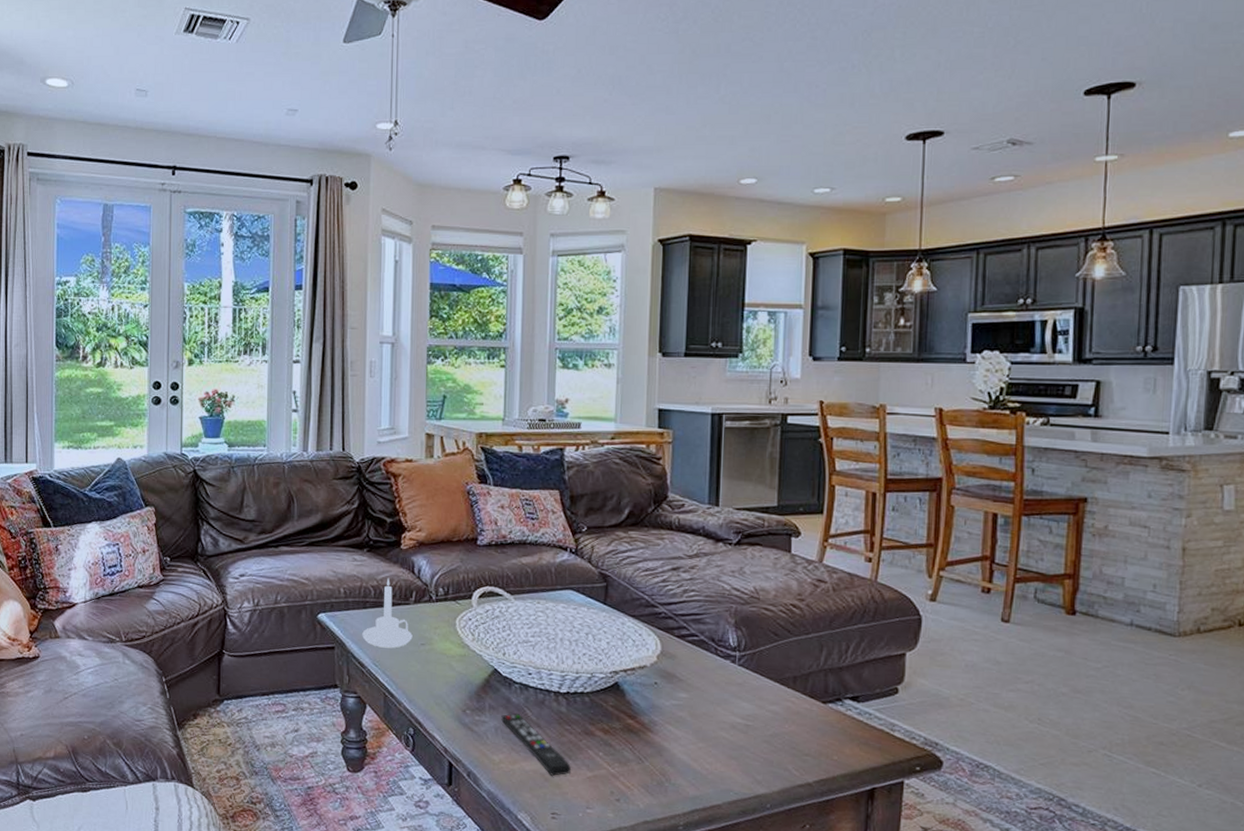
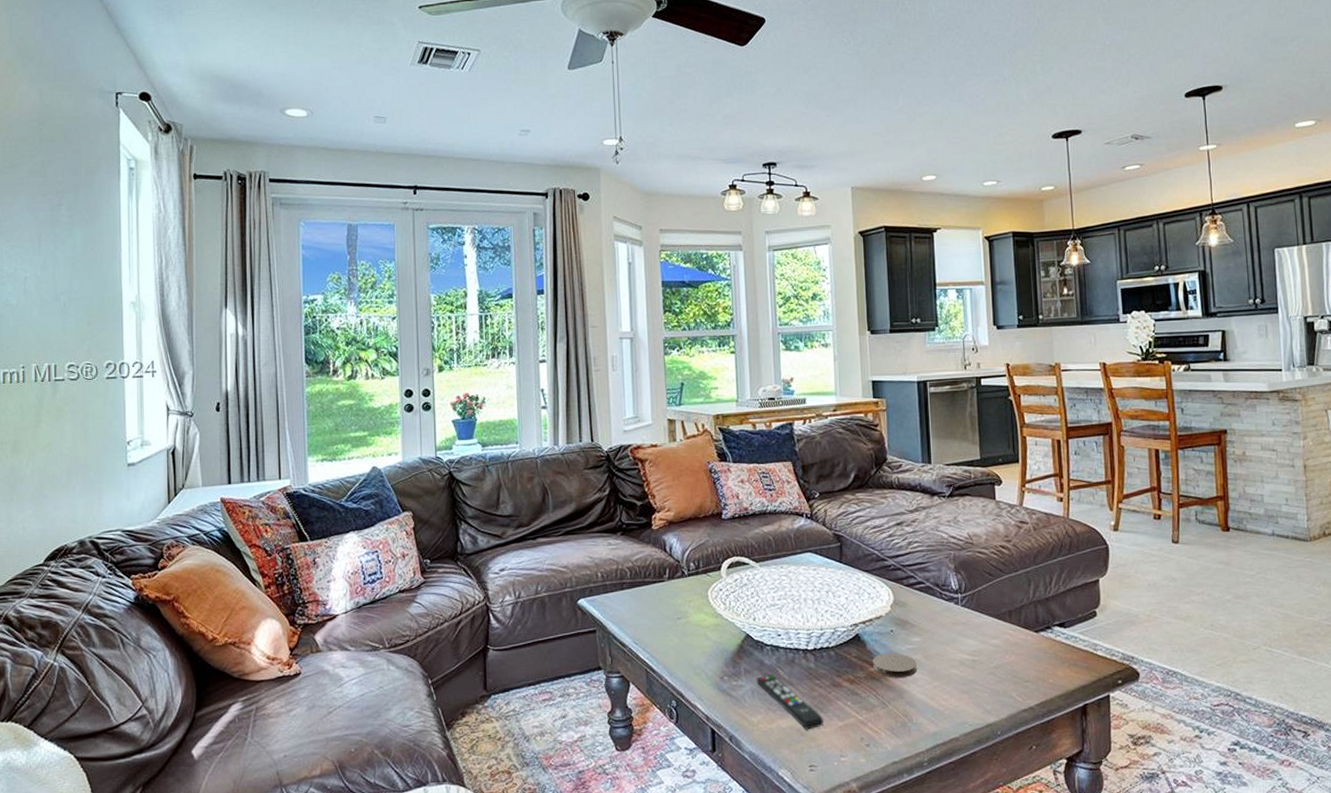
candle holder: present [362,578,413,648] -> none [621,558,669,626]
coaster: none [631,706,681,734] -> present [873,653,917,678]

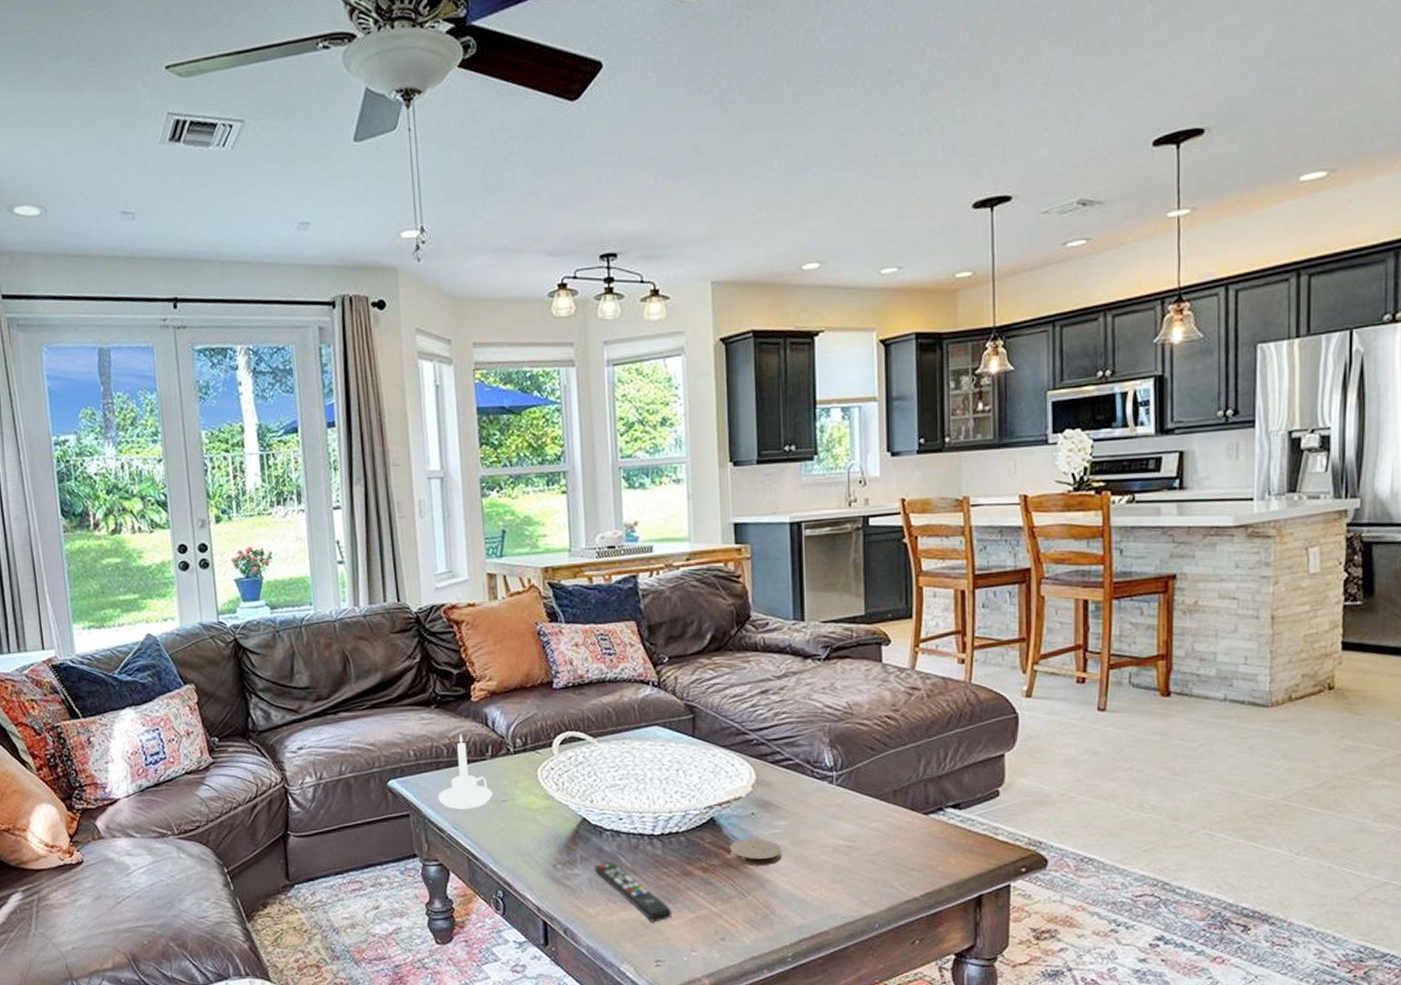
candle holder: none [621,558,669,626] -> present [438,734,493,809]

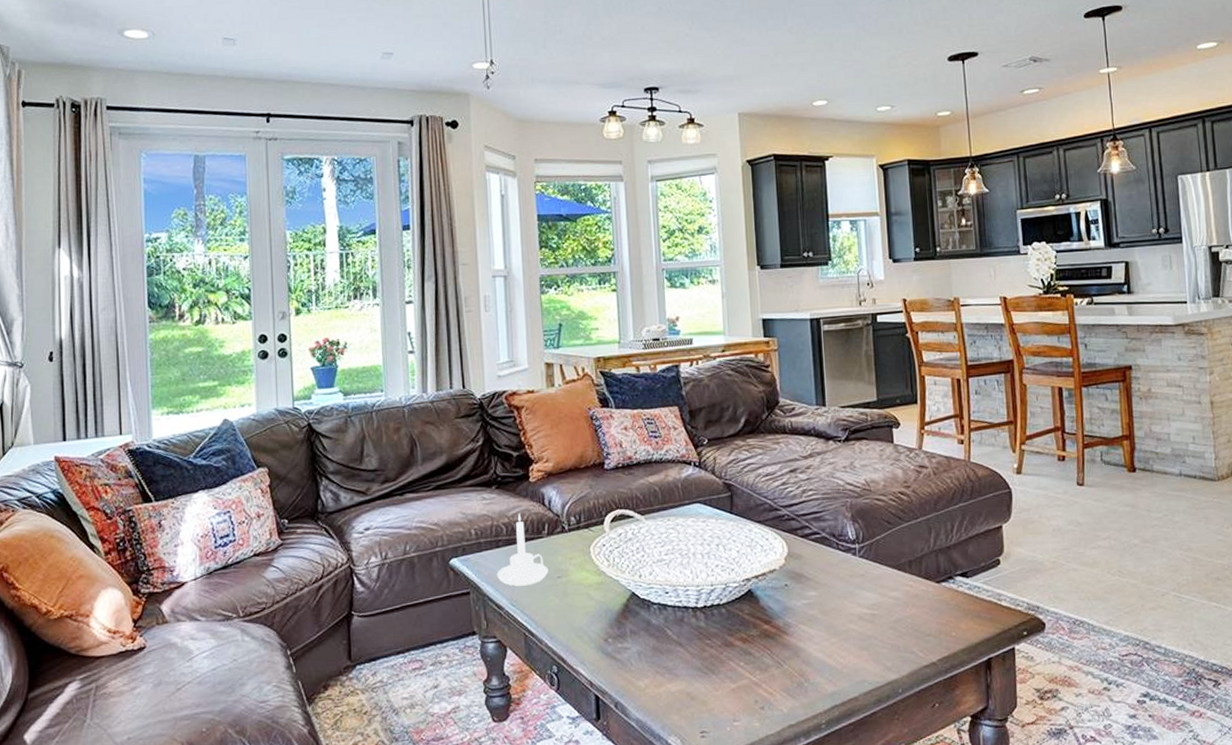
remote control: present [594,861,673,922] -> none [643,634,716,694]
coaster: present [730,838,782,866] -> none [766,608,813,635]

